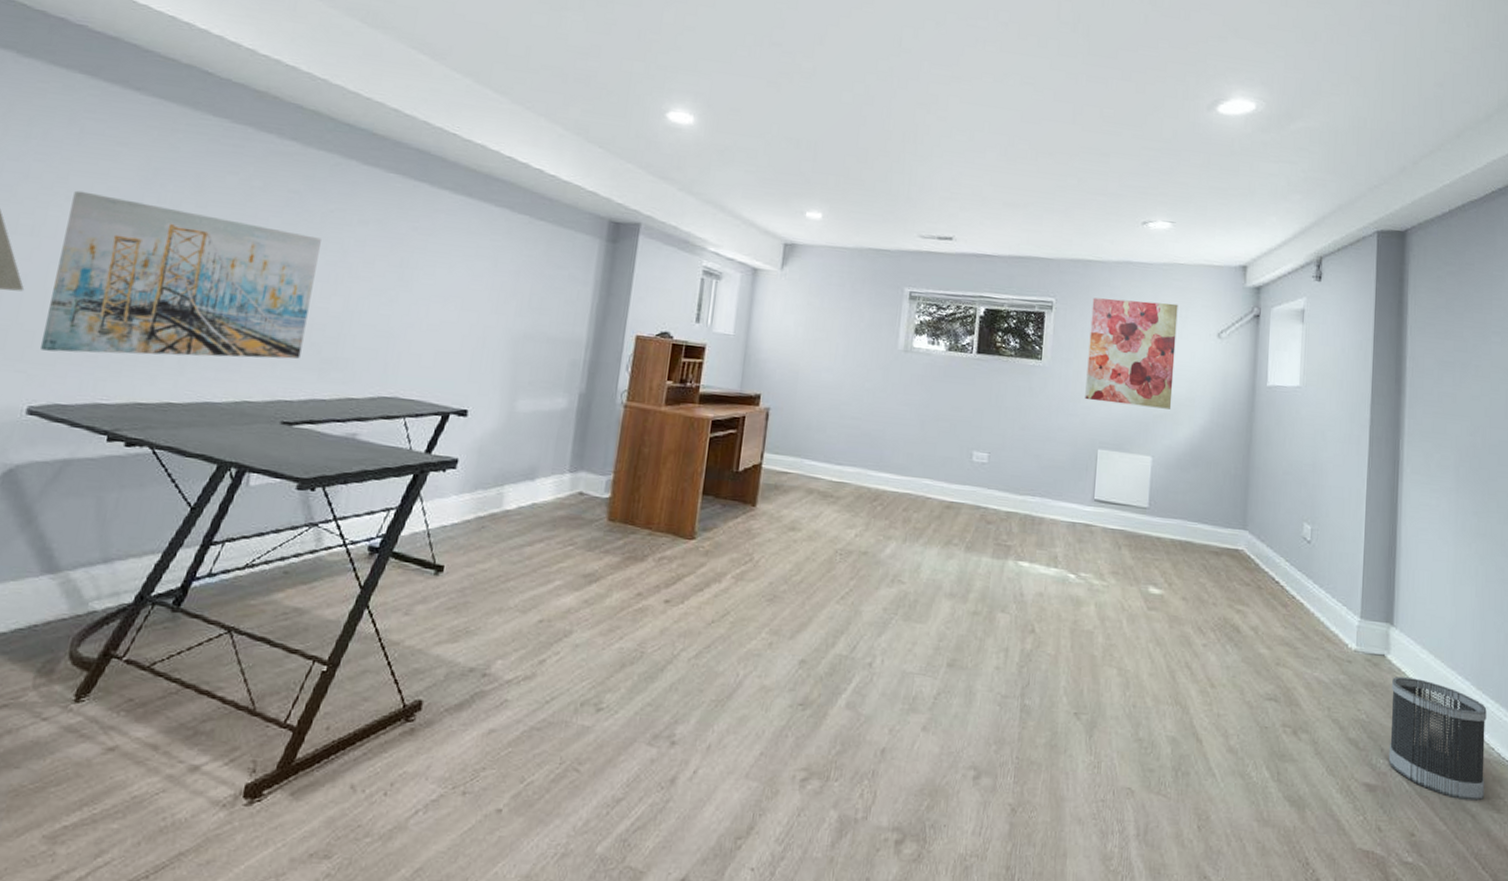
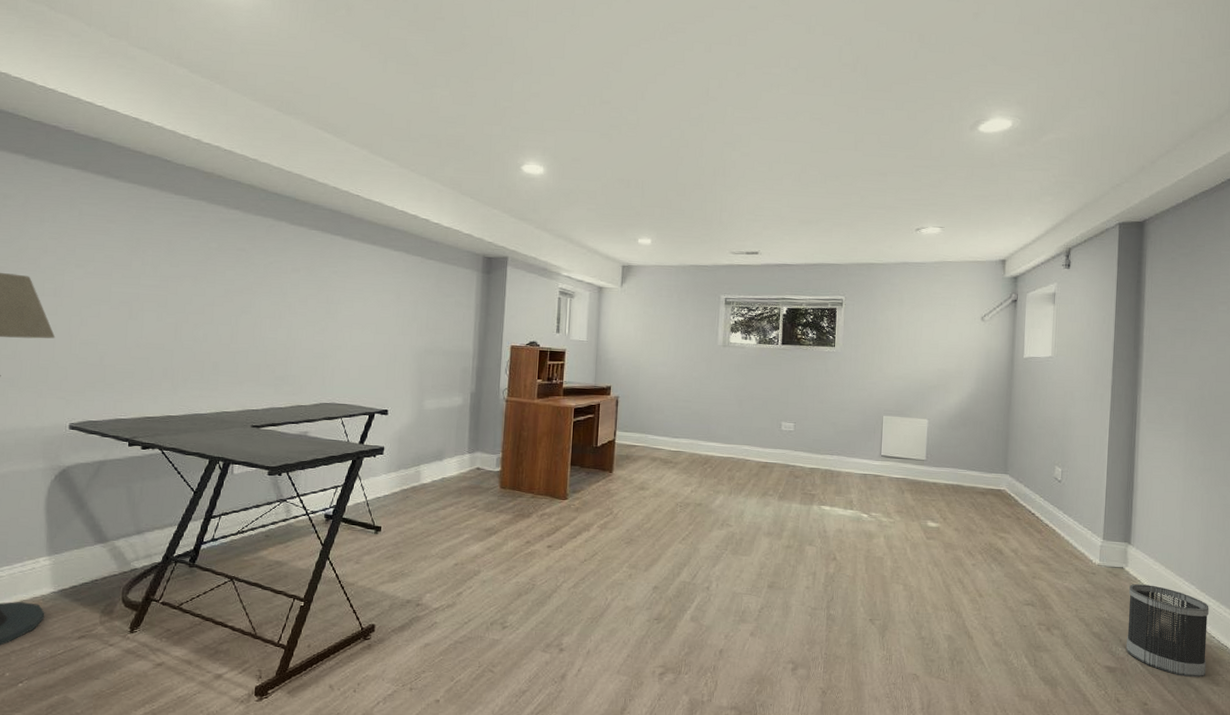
wall art: present [41,190,321,359] -> none [73,259,266,382]
wall art: present [1085,298,1178,409] -> none [871,294,948,381]

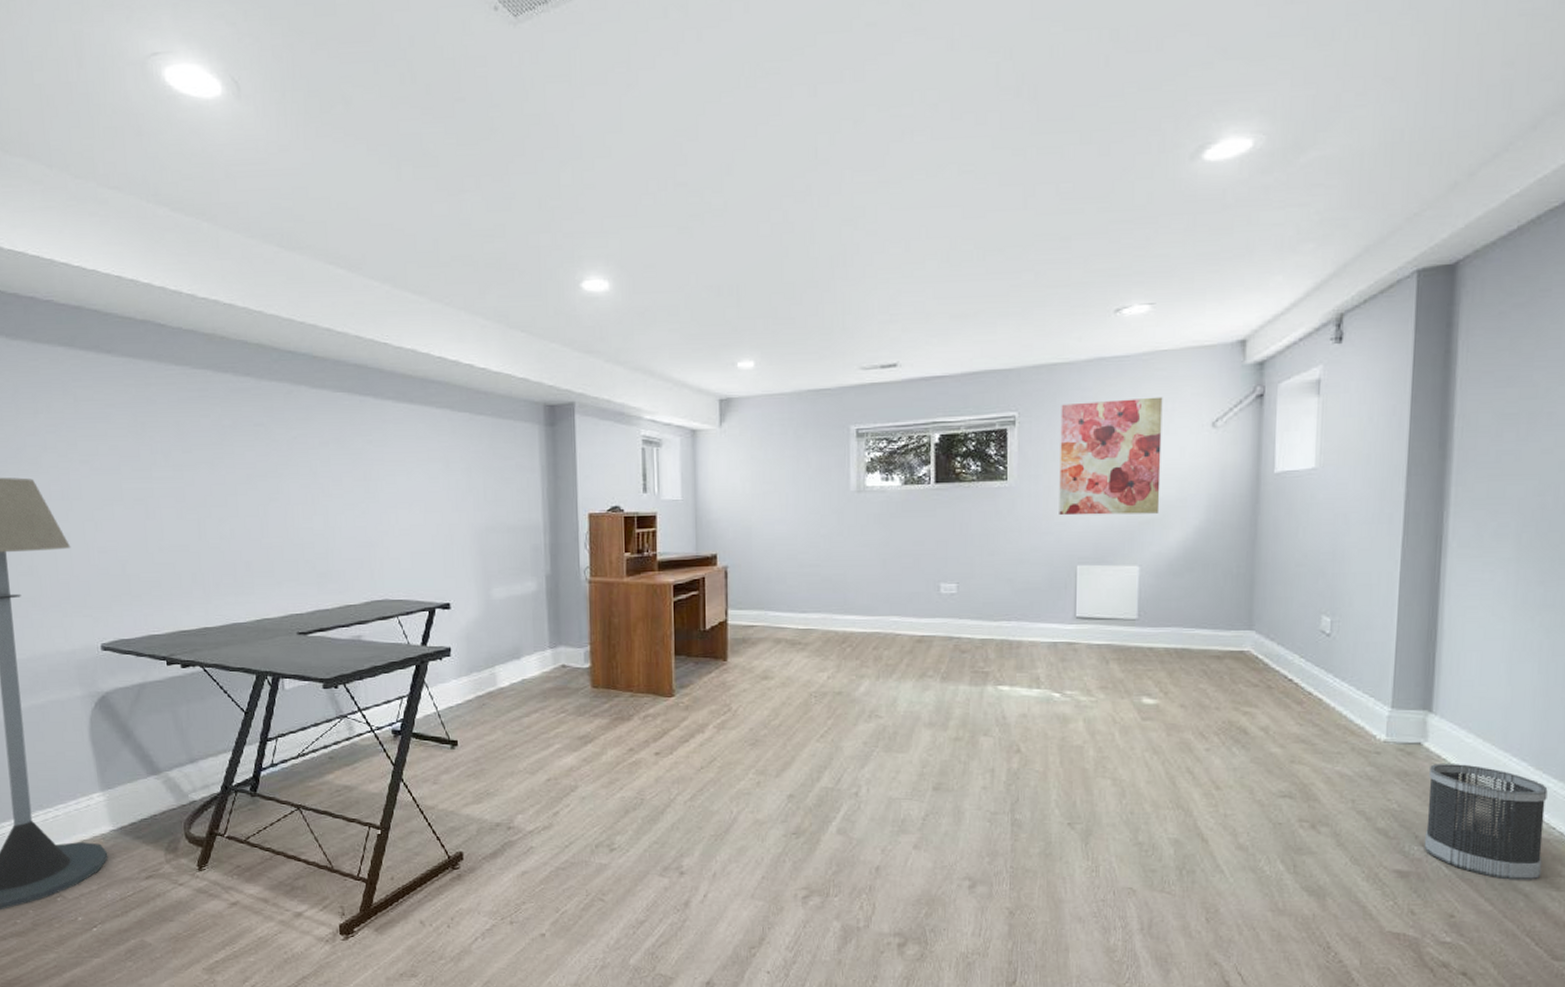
wall art: none [871,294,948,381] -> present [1059,396,1163,516]

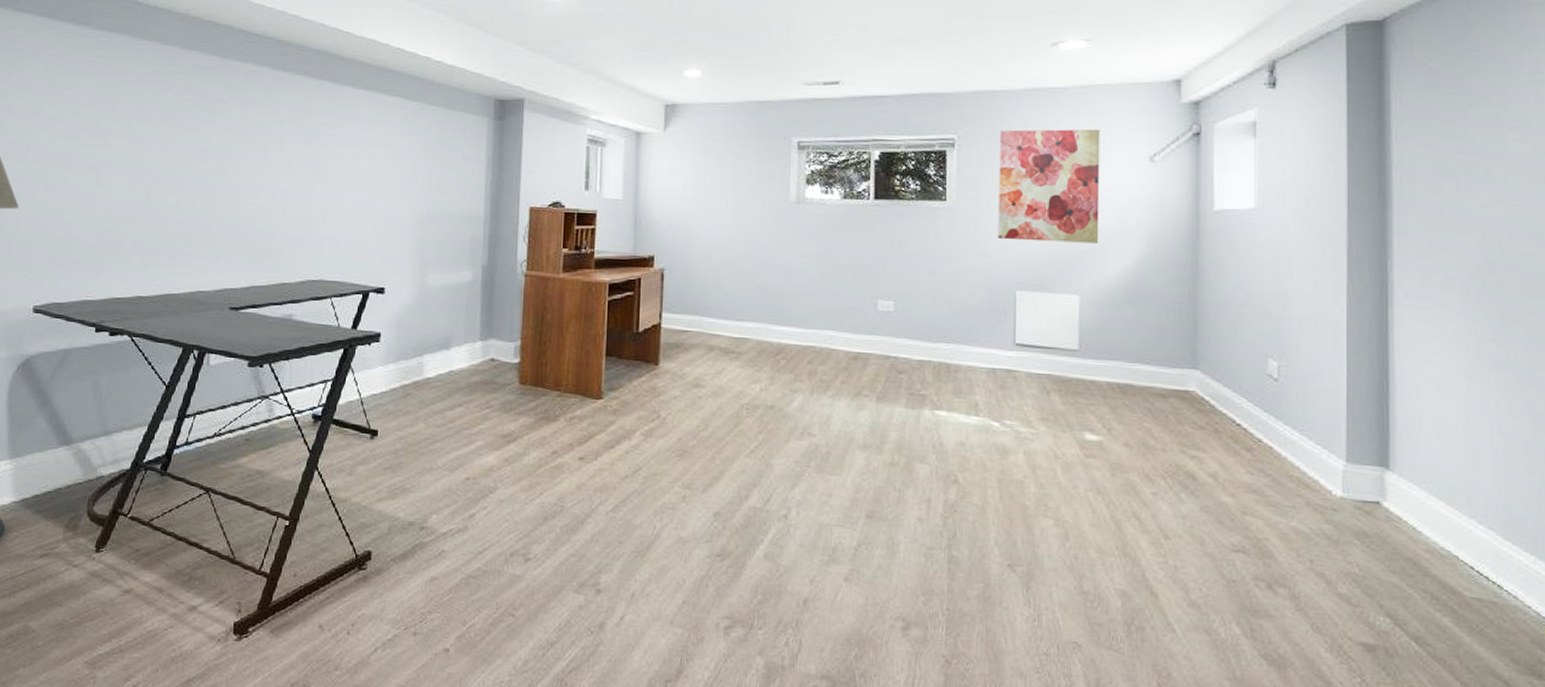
wastebasket: present [1424,764,1548,880] -> none [1390,526,1520,665]

